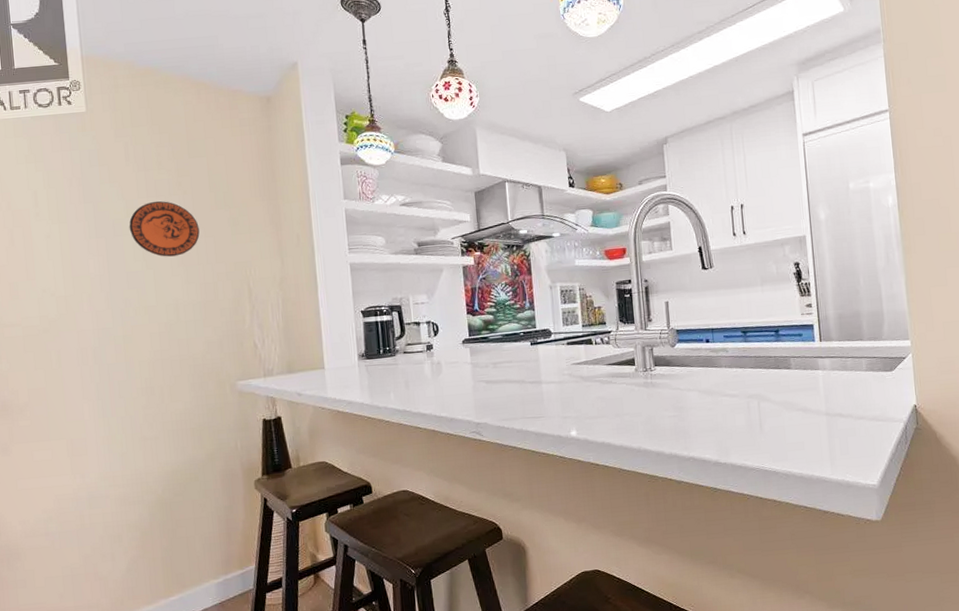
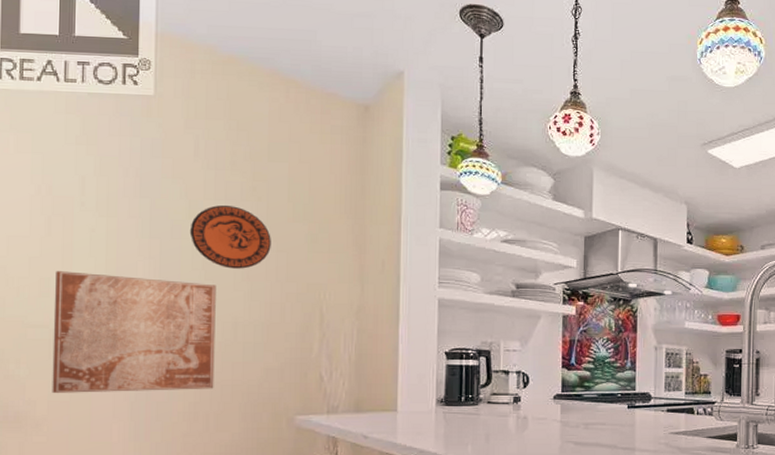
wall art: none [22,272,165,382] -> present [52,271,216,393]

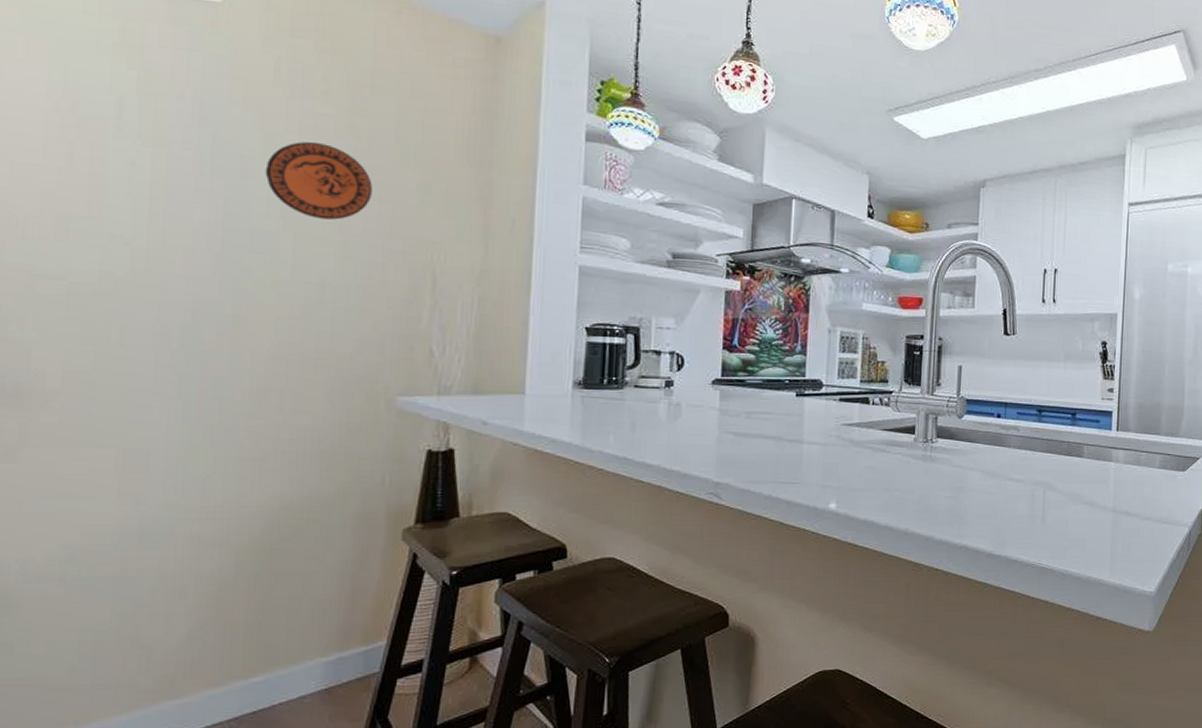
wall art: present [52,271,216,393] -> none [68,210,299,363]

